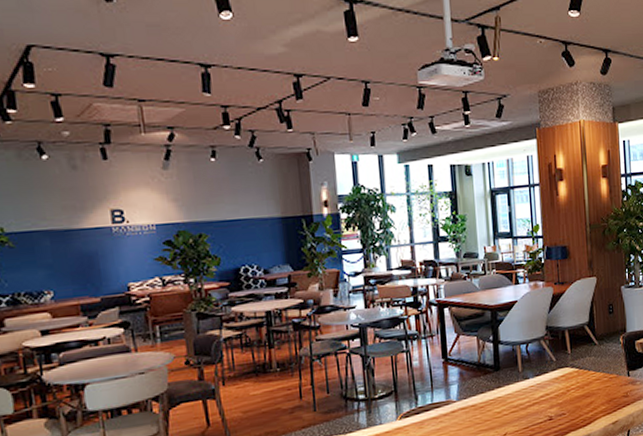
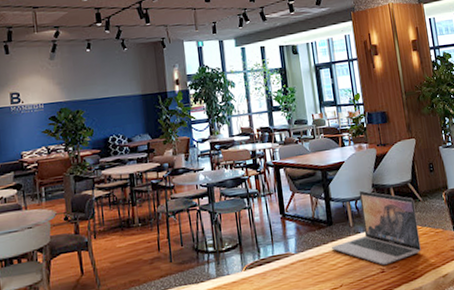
laptop: none [498,333,593,412] -> present [332,190,421,265]

